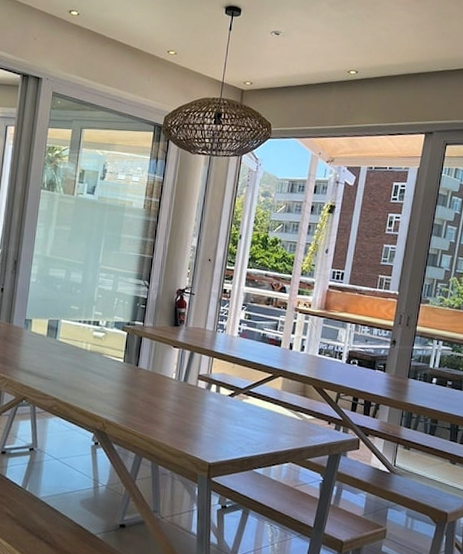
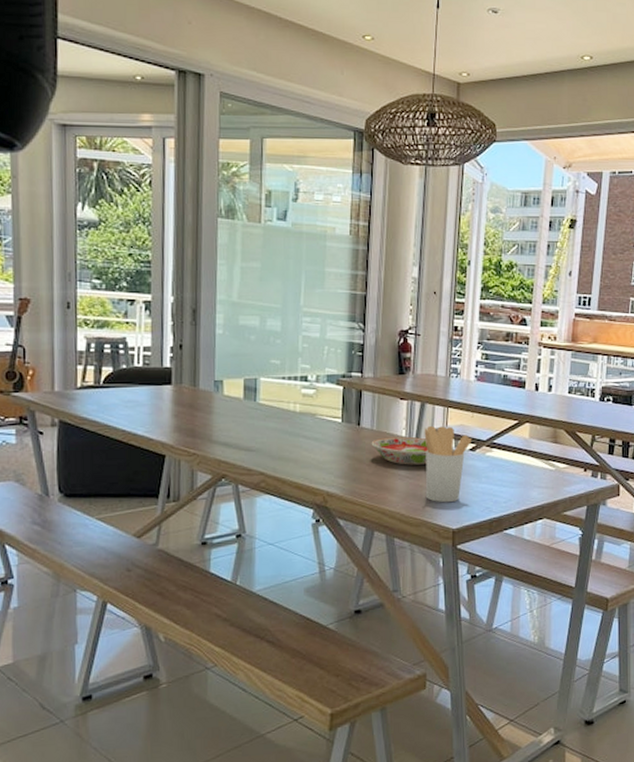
bowl: none [146,378,194,405] -> present [371,436,428,465]
utensil holder: none [189,371,232,440] -> present [424,425,472,503]

